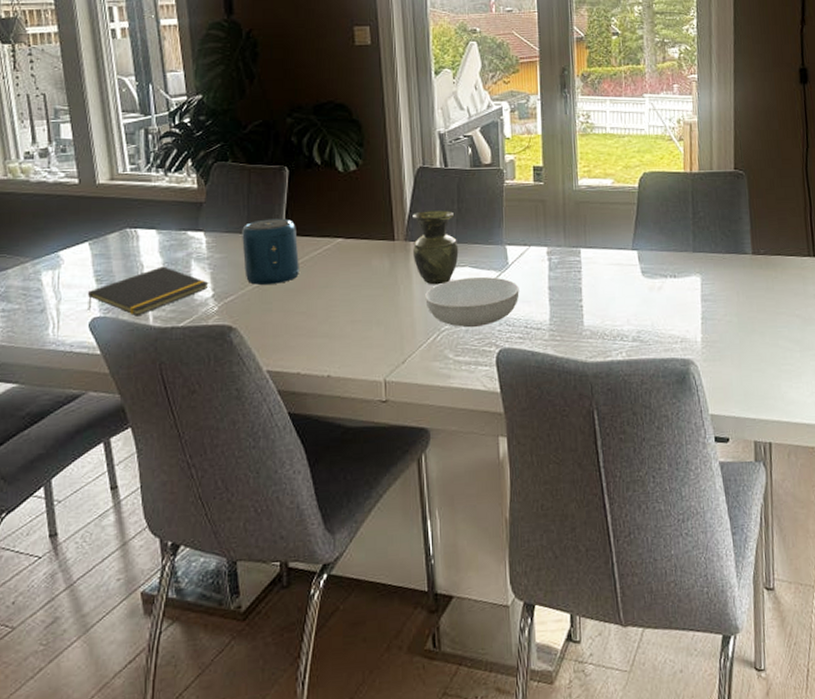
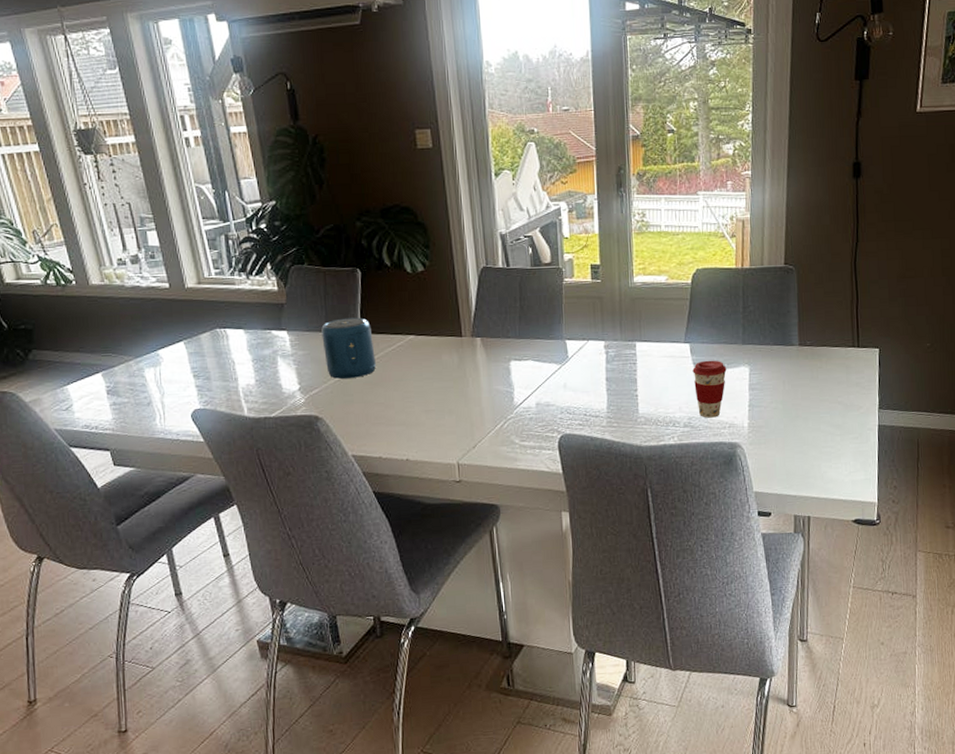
notepad: present [88,266,209,317] -> none [188,363,295,408]
vase: present [413,210,459,285] -> none [478,308,522,378]
serving bowl: present [424,277,520,328] -> none [491,369,579,416]
coffee cup: none [641,268,677,332] -> present [692,360,727,418]

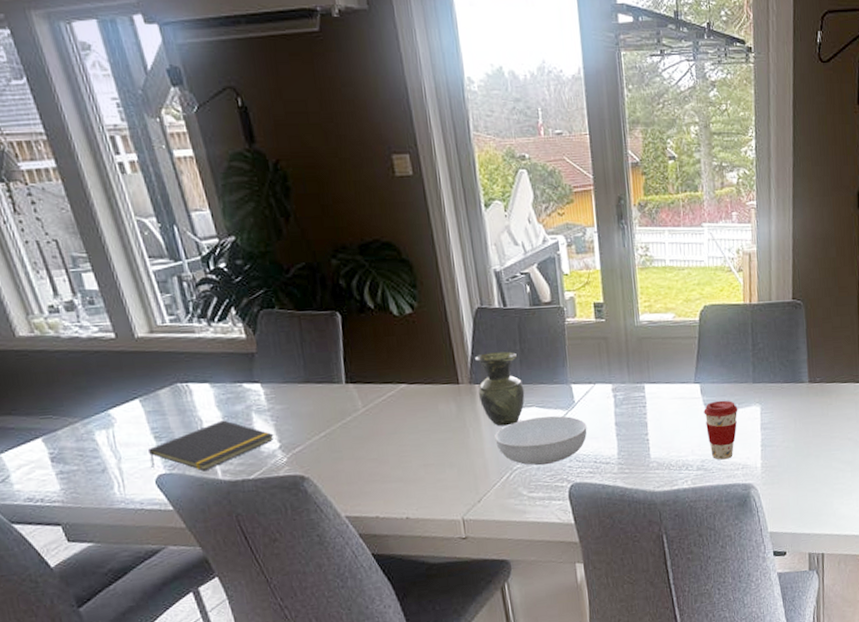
notepad: none [188,363,295,408] -> present [148,420,275,471]
speaker: present [321,317,376,379] -> none [300,366,366,434]
vase: none [478,308,522,378] -> present [475,351,525,427]
serving bowl: none [491,369,579,416] -> present [494,415,587,466]

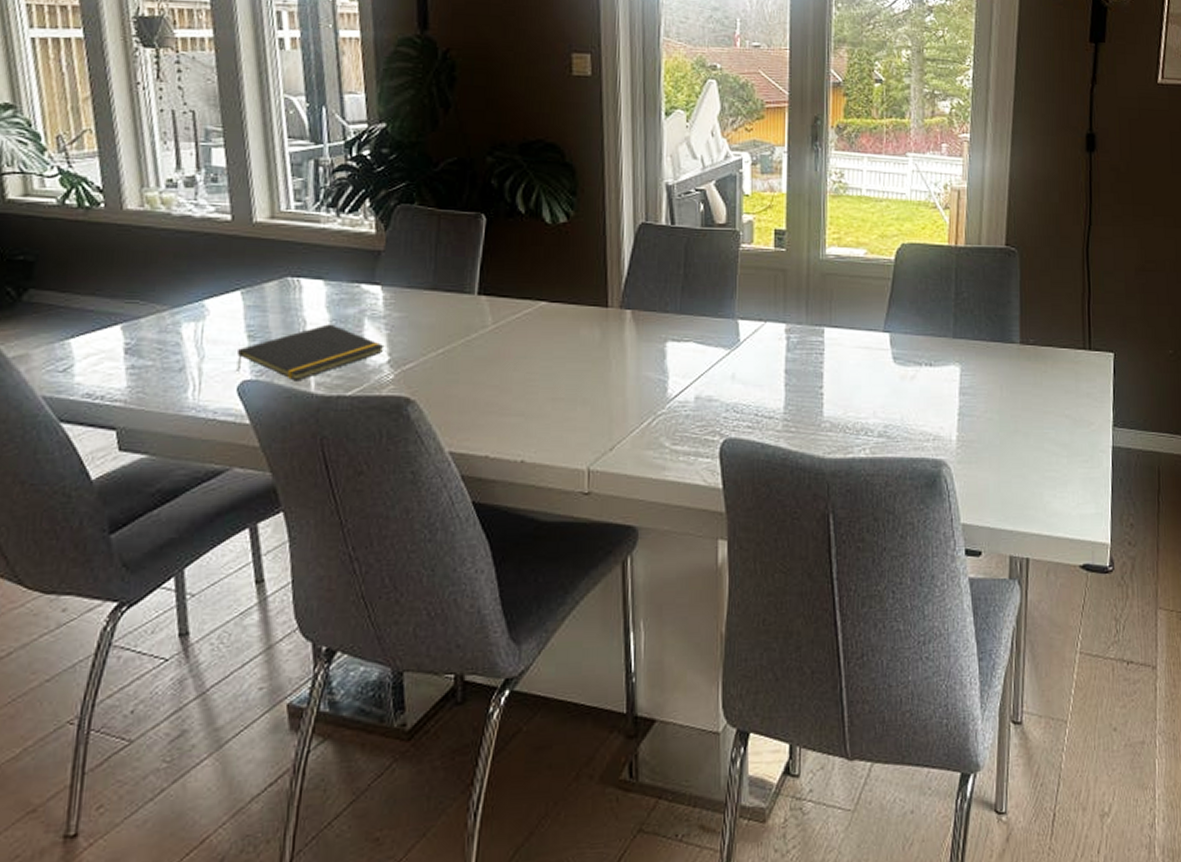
vase: present [475,351,525,427] -> none [629,275,683,361]
serving bowl: present [494,415,587,466] -> none [639,355,751,413]
coffee cup: present [703,400,738,460] -> none [892,355,933,427]

